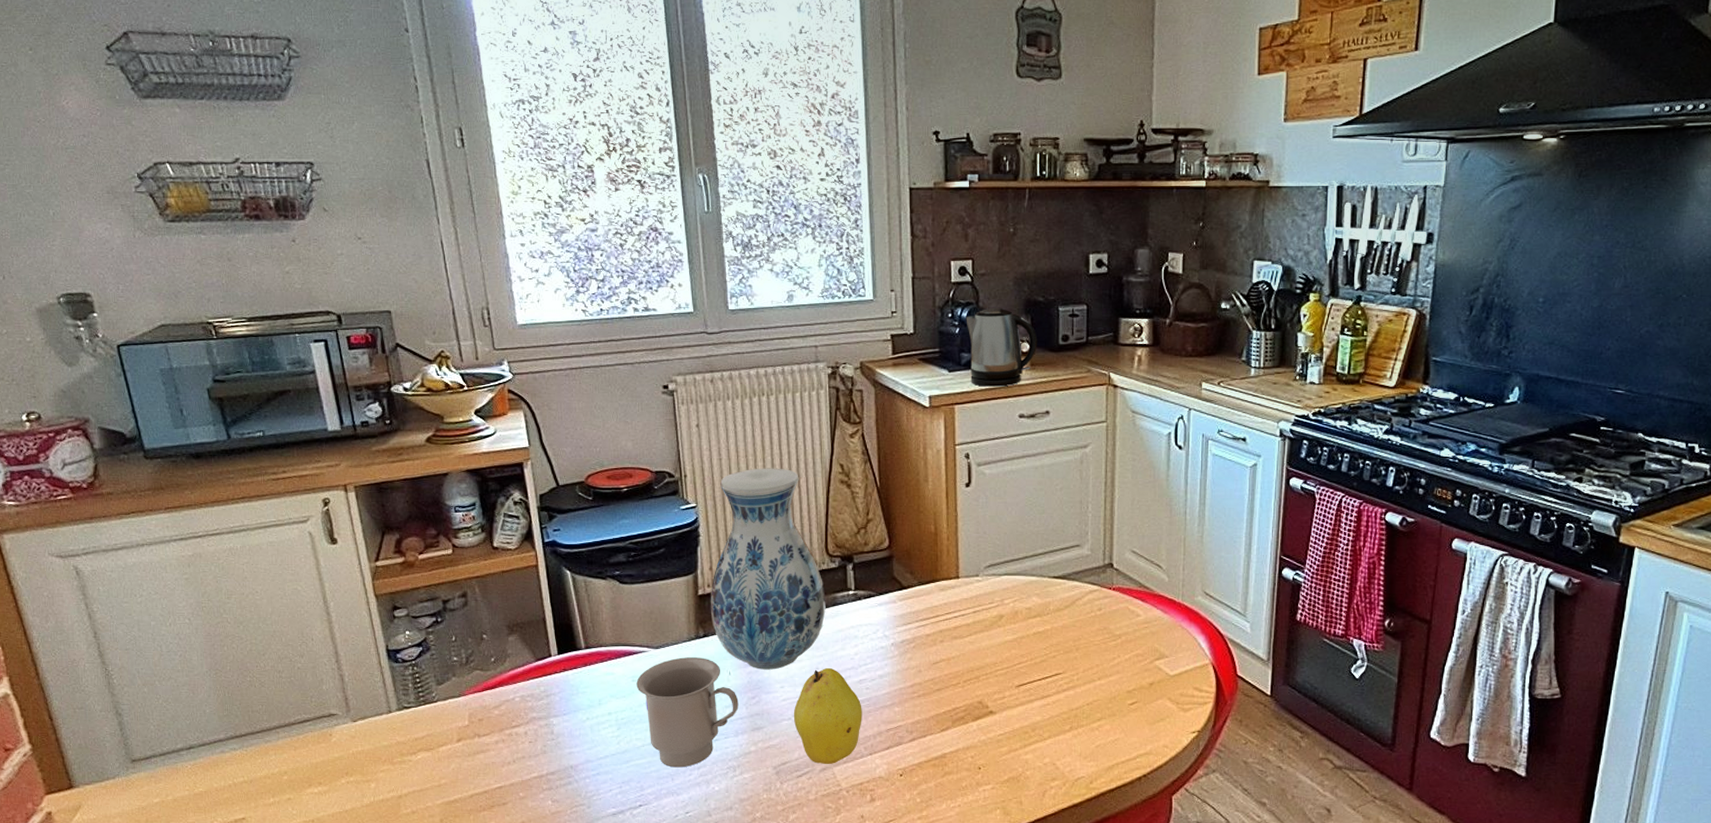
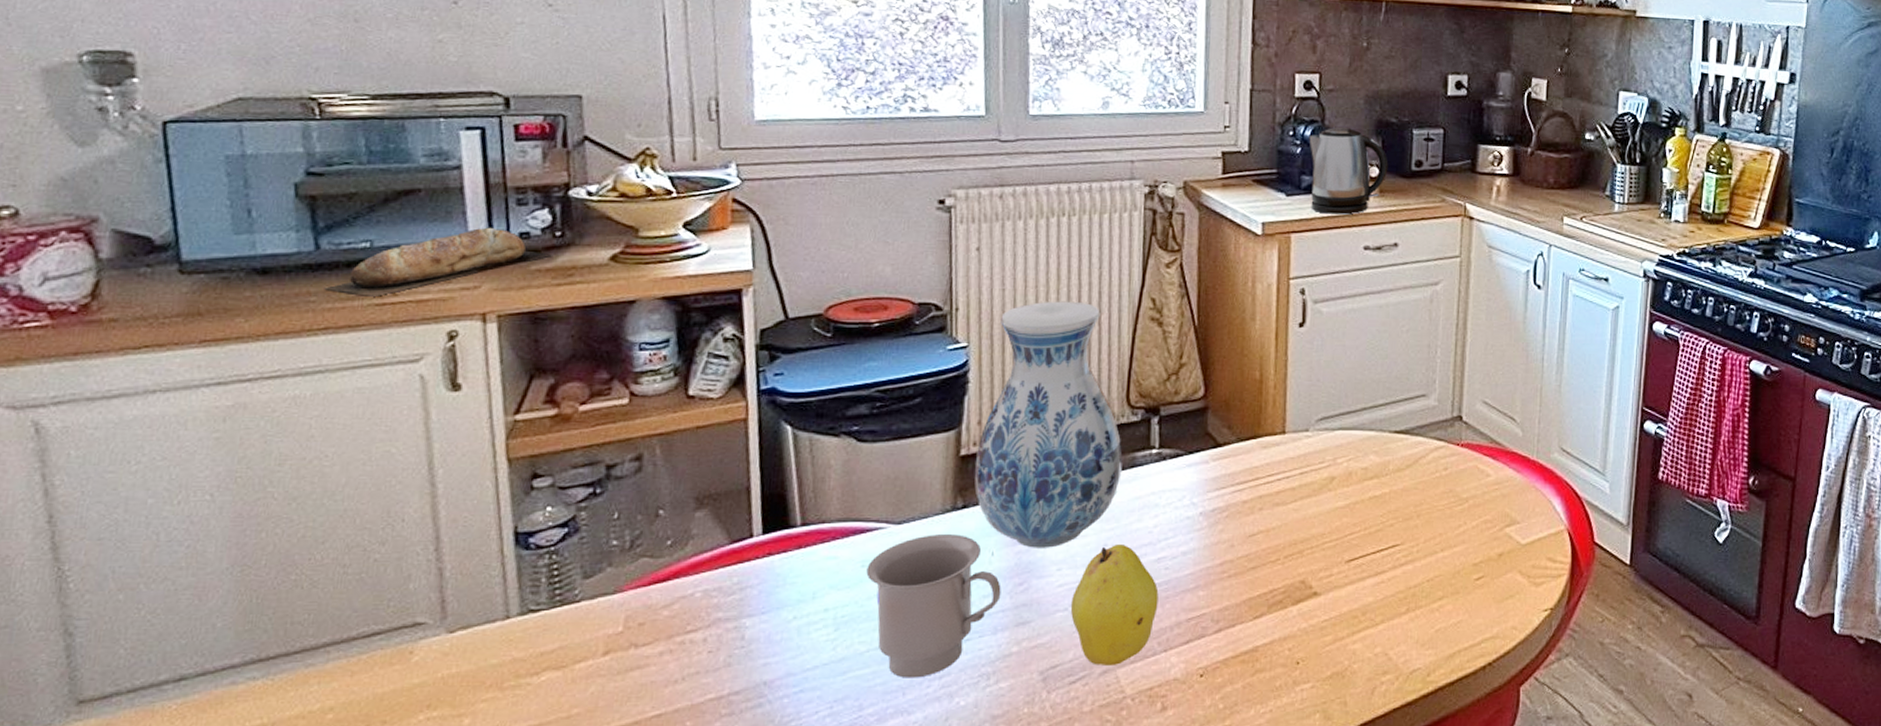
bread loaf: none [237,418,386,473] -> present [324,227,552,297]

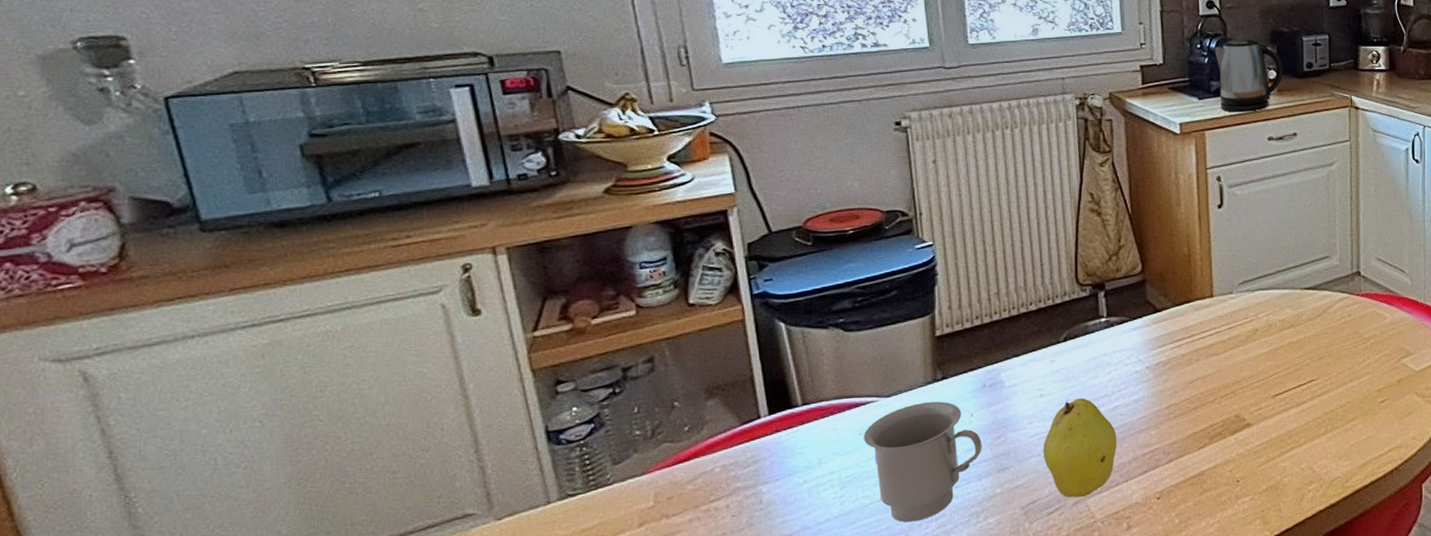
bread loaf: present [324,227,552,297] -> none [341,172,550,240]
vase: present [974,301,1123,548] -> none [949,200,1077,408]

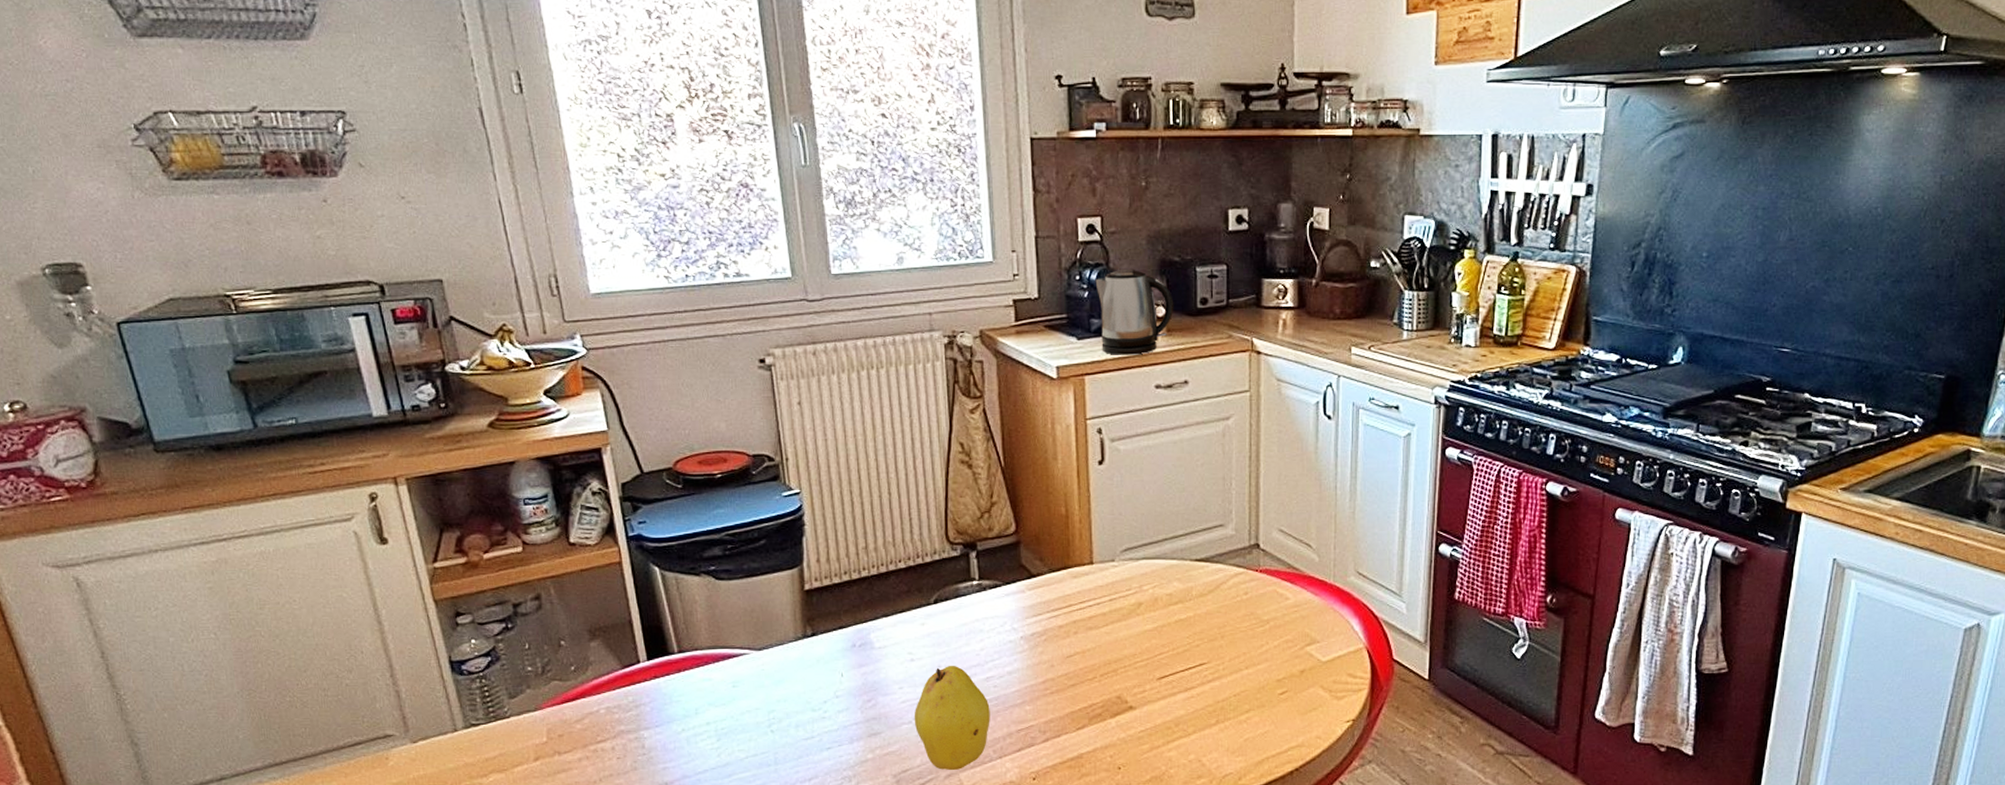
mug: present [863,401,982,523] -> none [737,659,853,780]

